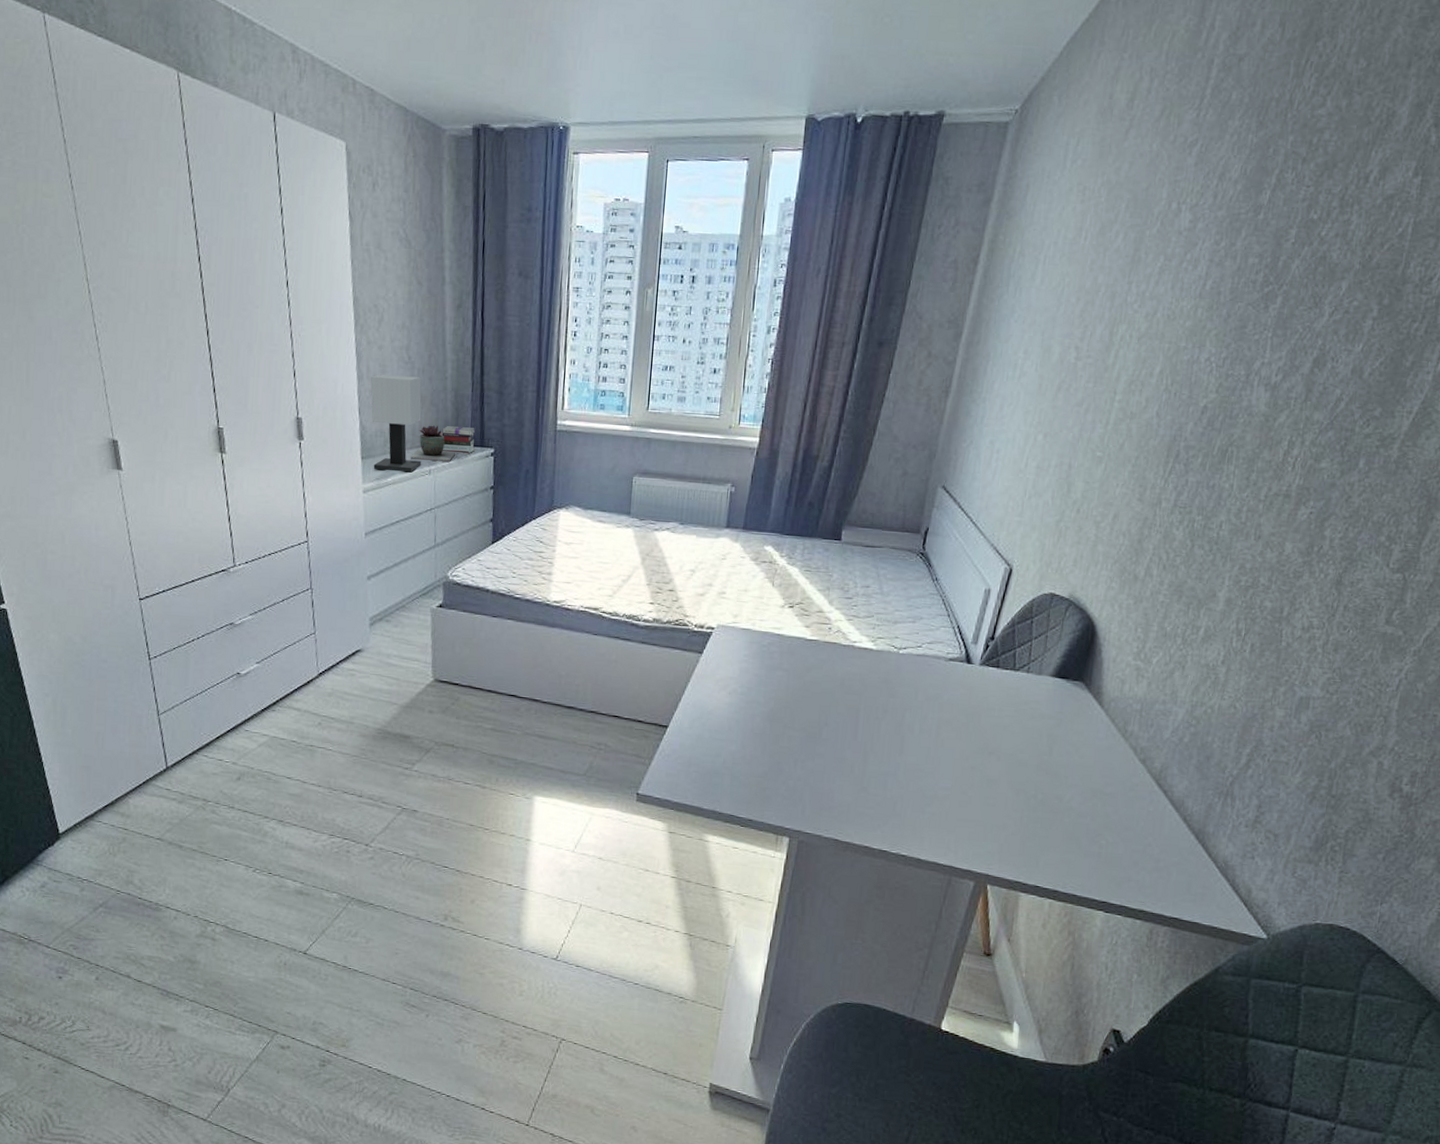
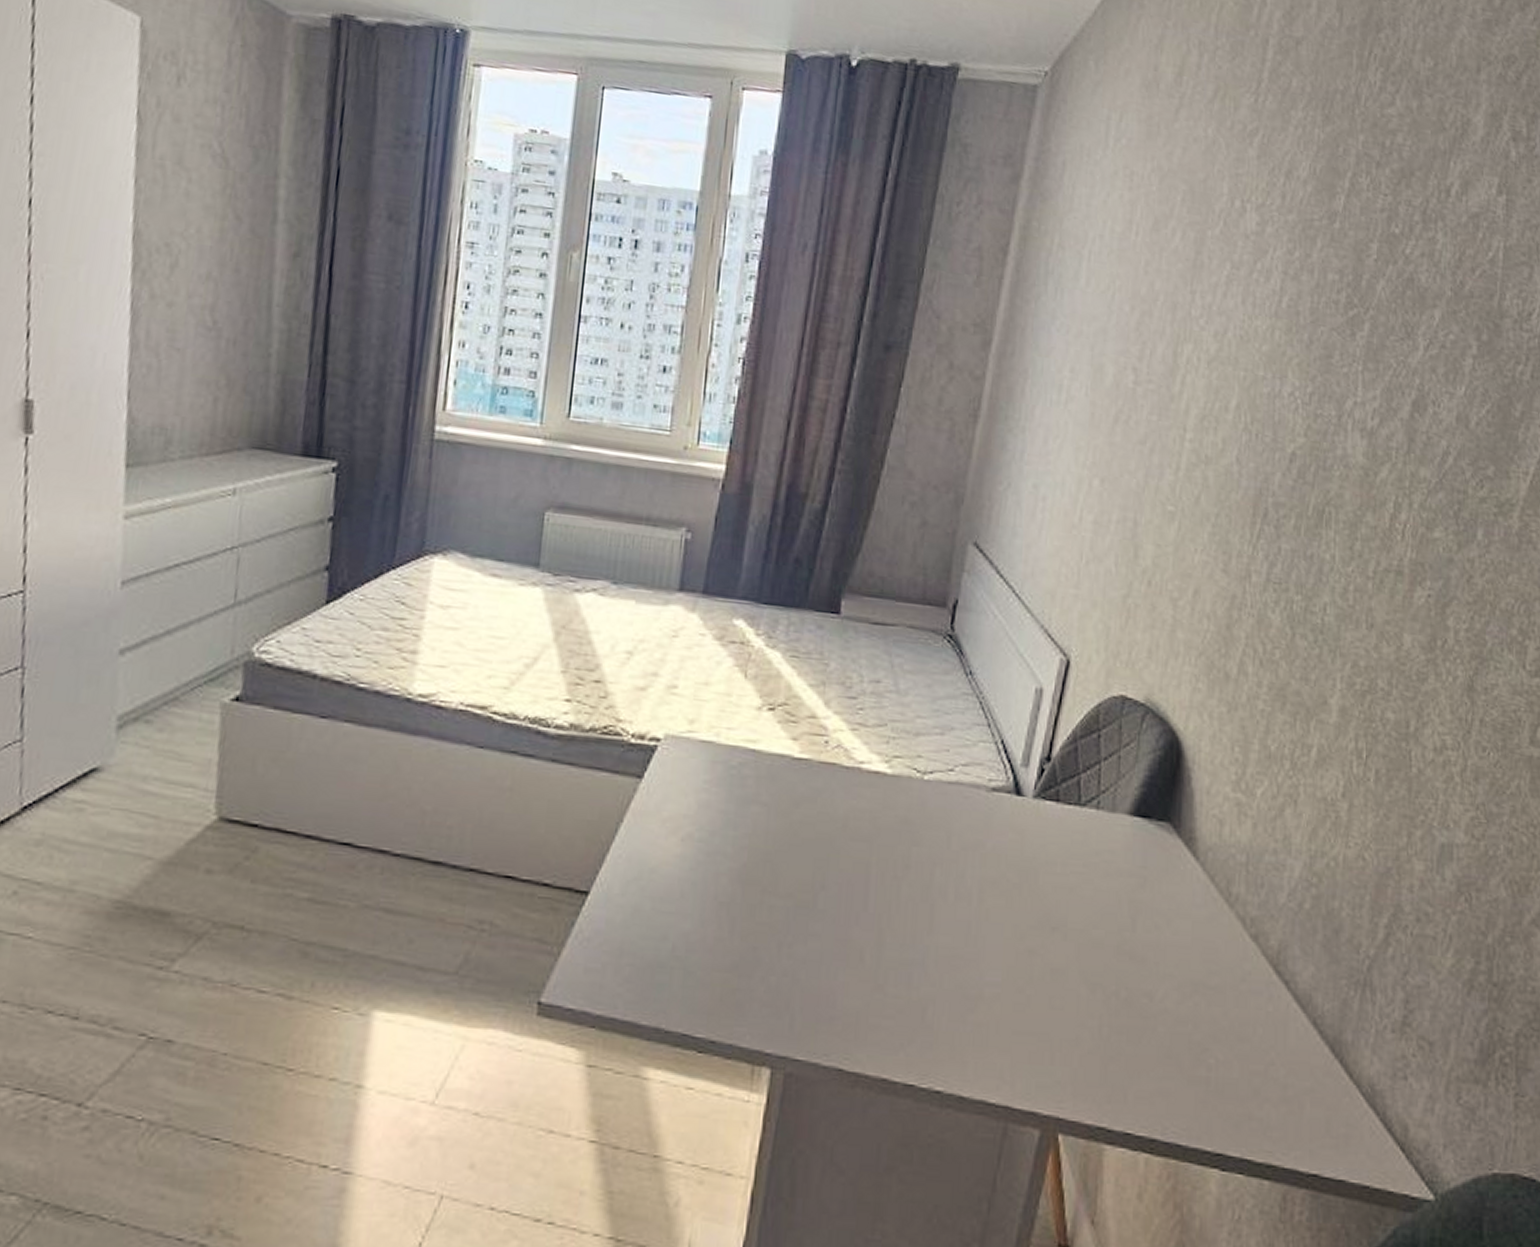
table lamp: present [370,374,422,473] -> none [143,343,231,491]
succulent plant: present [410,425,456,462] -> none [204,422,278,478]
books: present [437,425,476,454] -> none [250,423,309,468]

